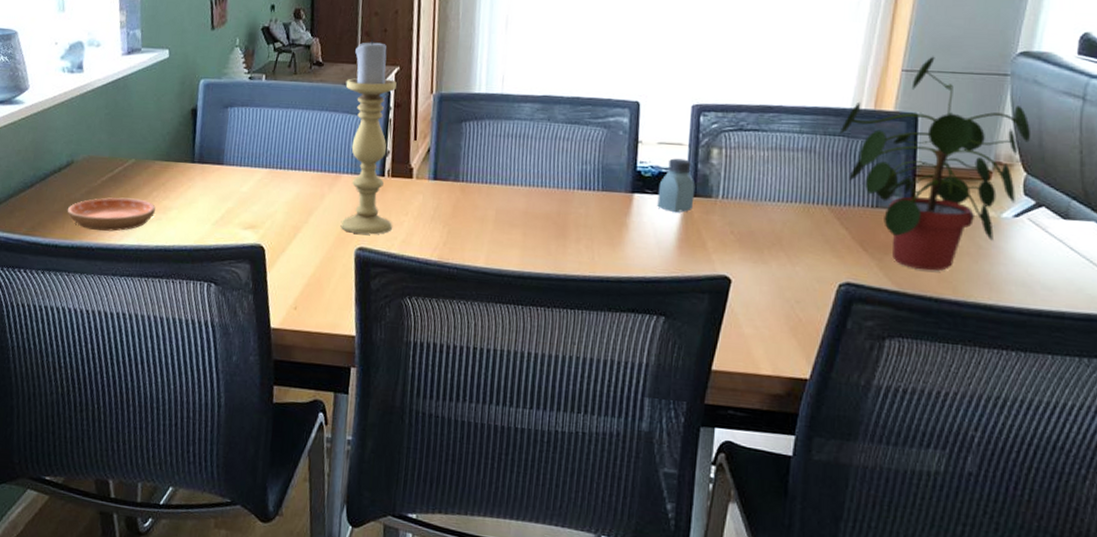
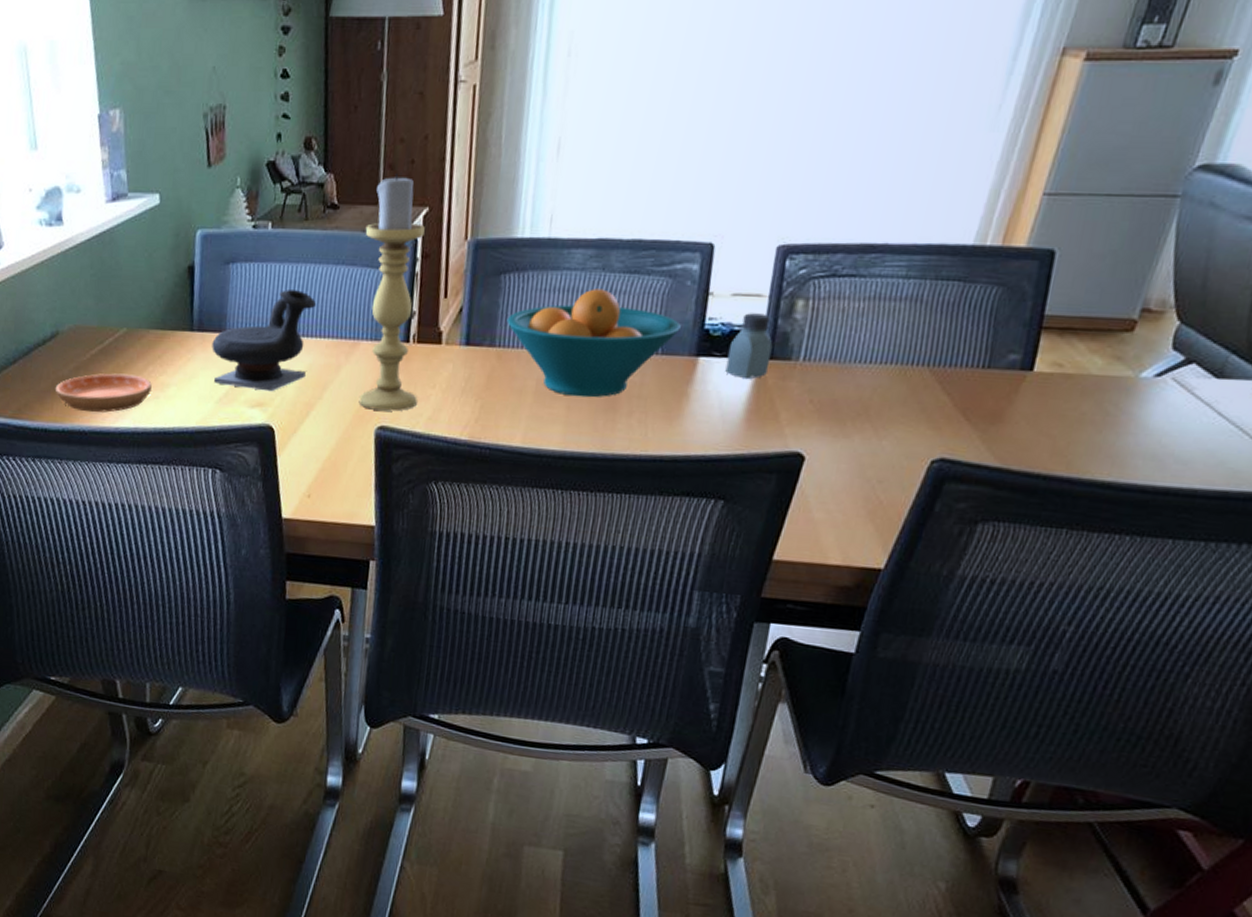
teapot: none [210,130,303,216] -> present [212,290,316,392]
fruit bowl: none [468,135,617,226] -> present [506,288,681,398]
potted plant: present [839,56,1030,271] -> none [954,174,1195,444]

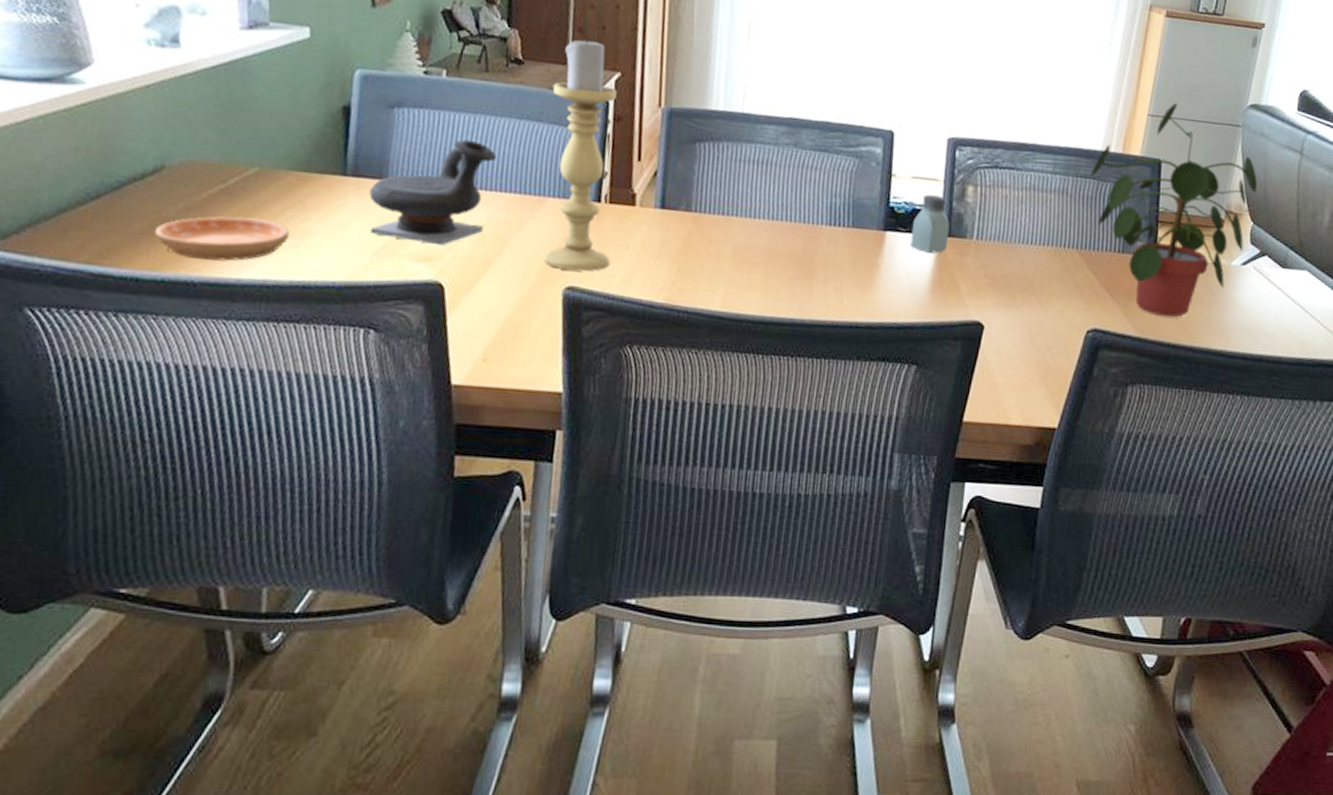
fruit bowl: present [506,288,681,398] -> none [702,163,869,265]
potted plant: none [954,174,1195,444] -> present [1090,102,1257,317]

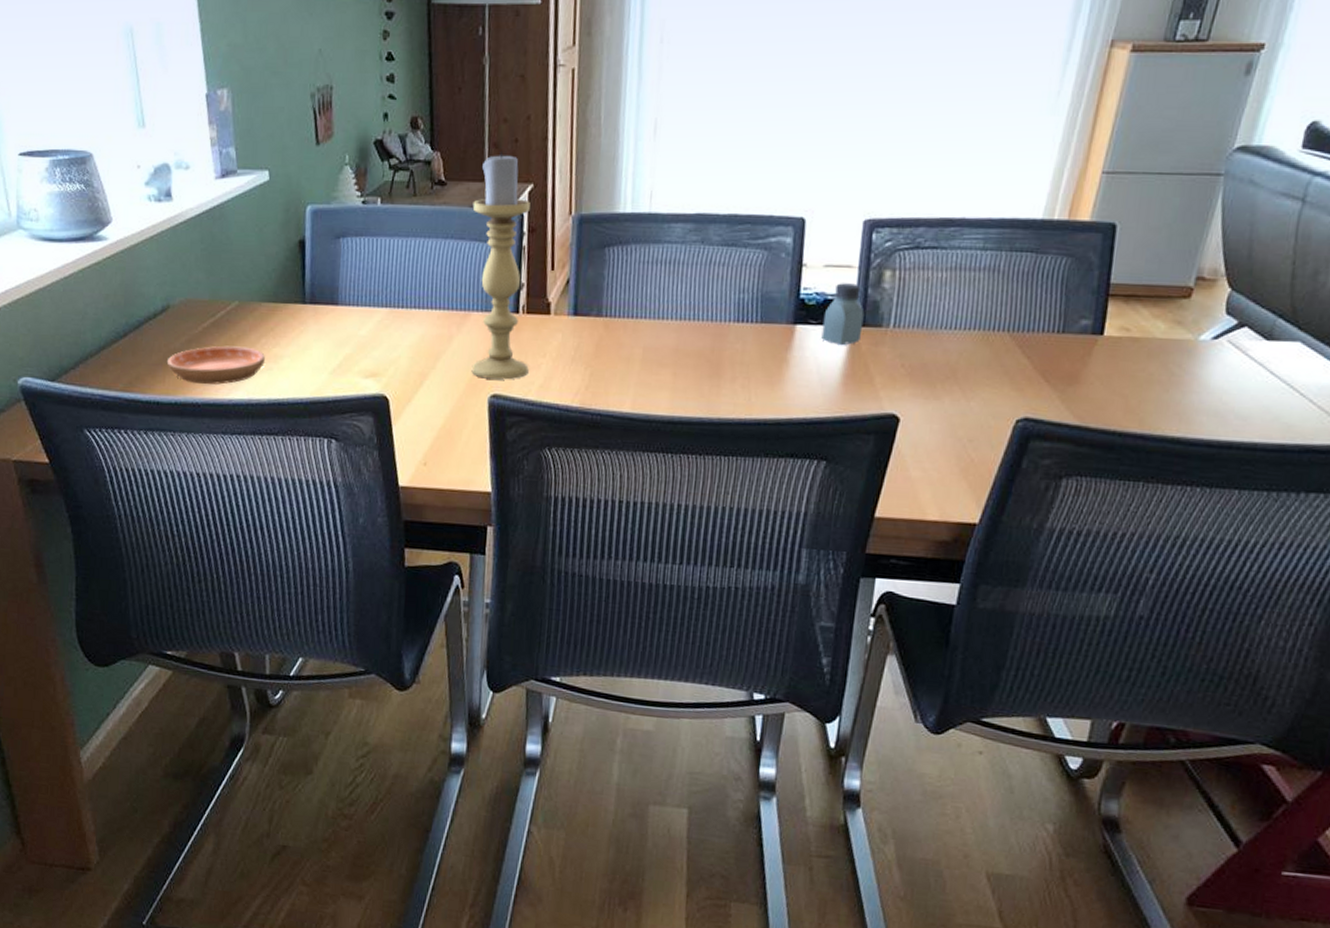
teapot: present [369,140,496,246] -> none [324,263,426,362]
potted plant: present [1090,102,1257,317] -> none [1027,154,1241,402]

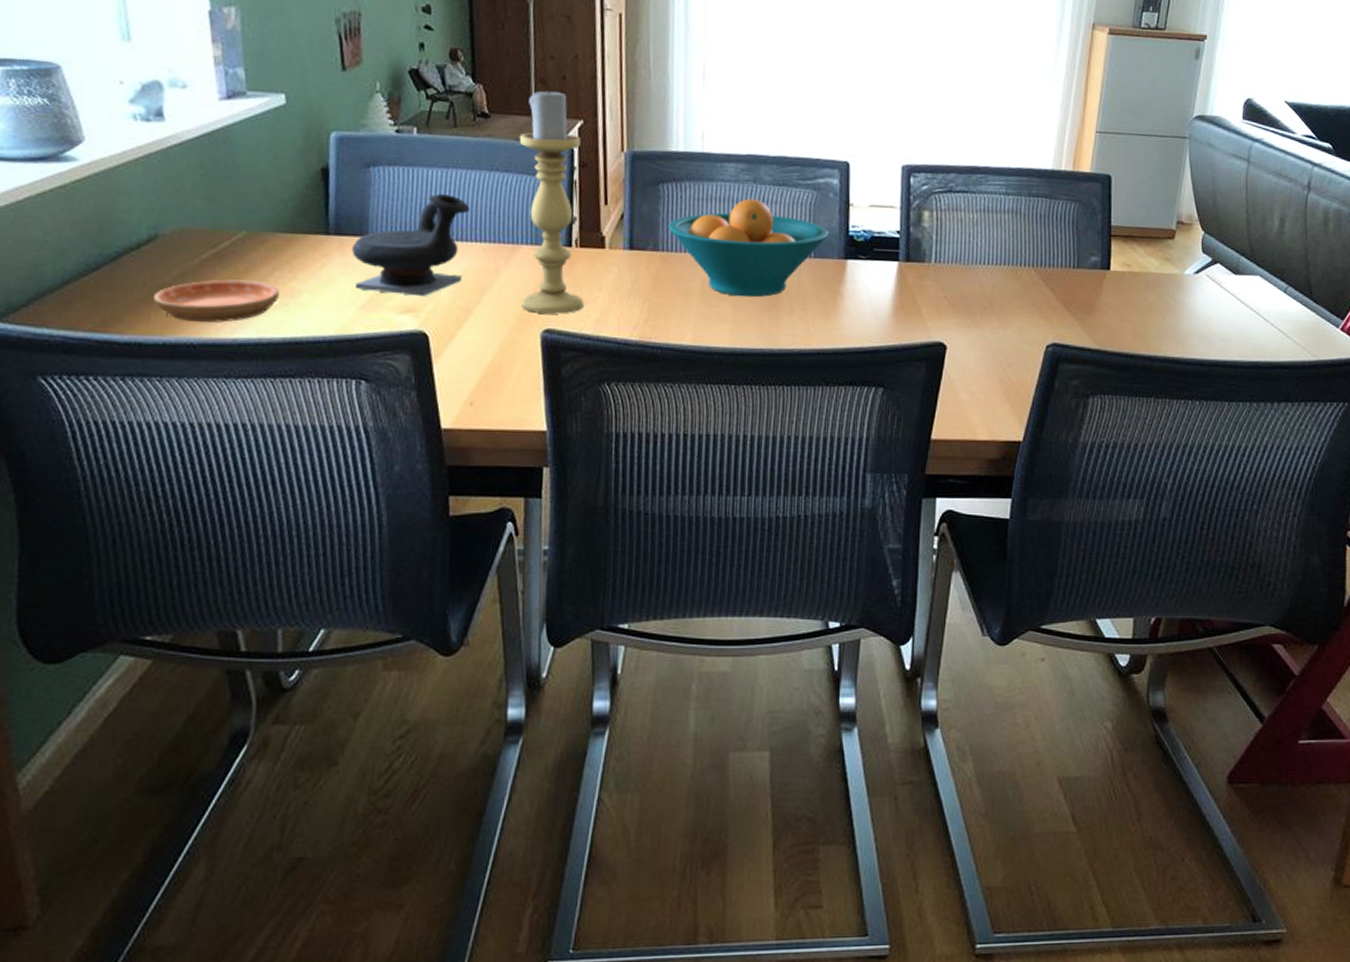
teapot: none [324,263,426,362] -> present [352,194,469,297]
fruit bowl: none [612,261,778,365] -> present [668,198,829,298]
saltshaker: present [821,283,865,345] -> none [871,222,908,278]

